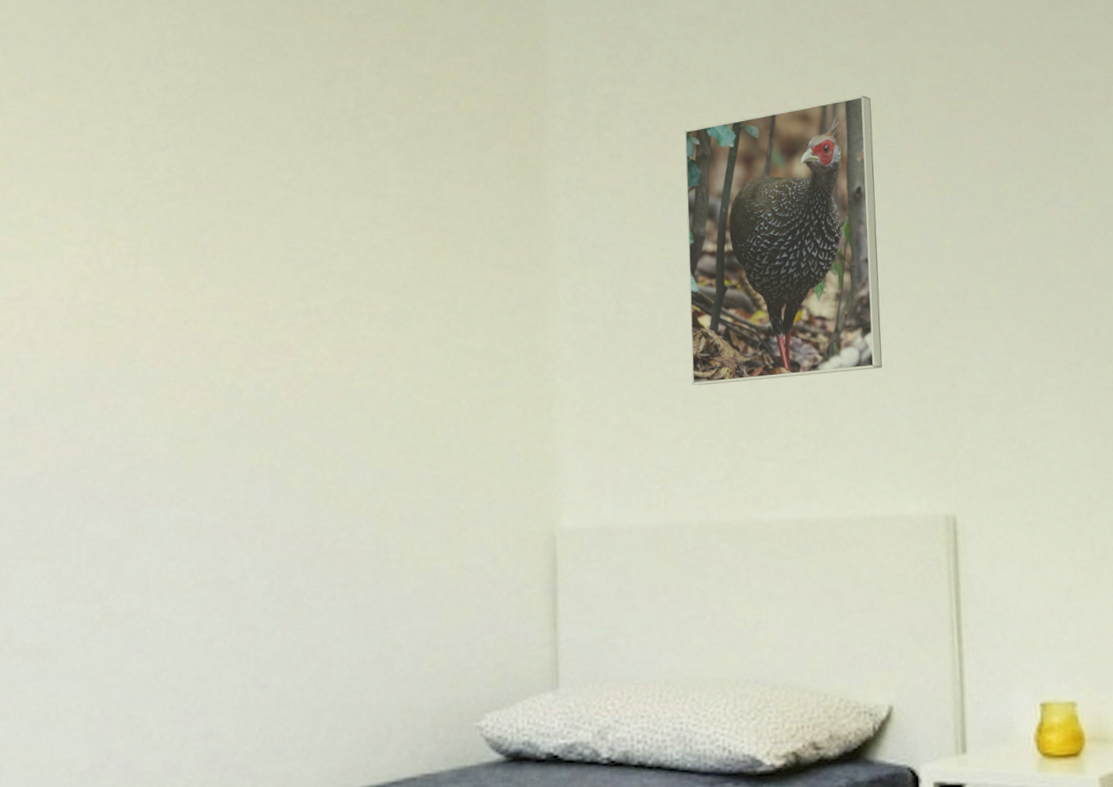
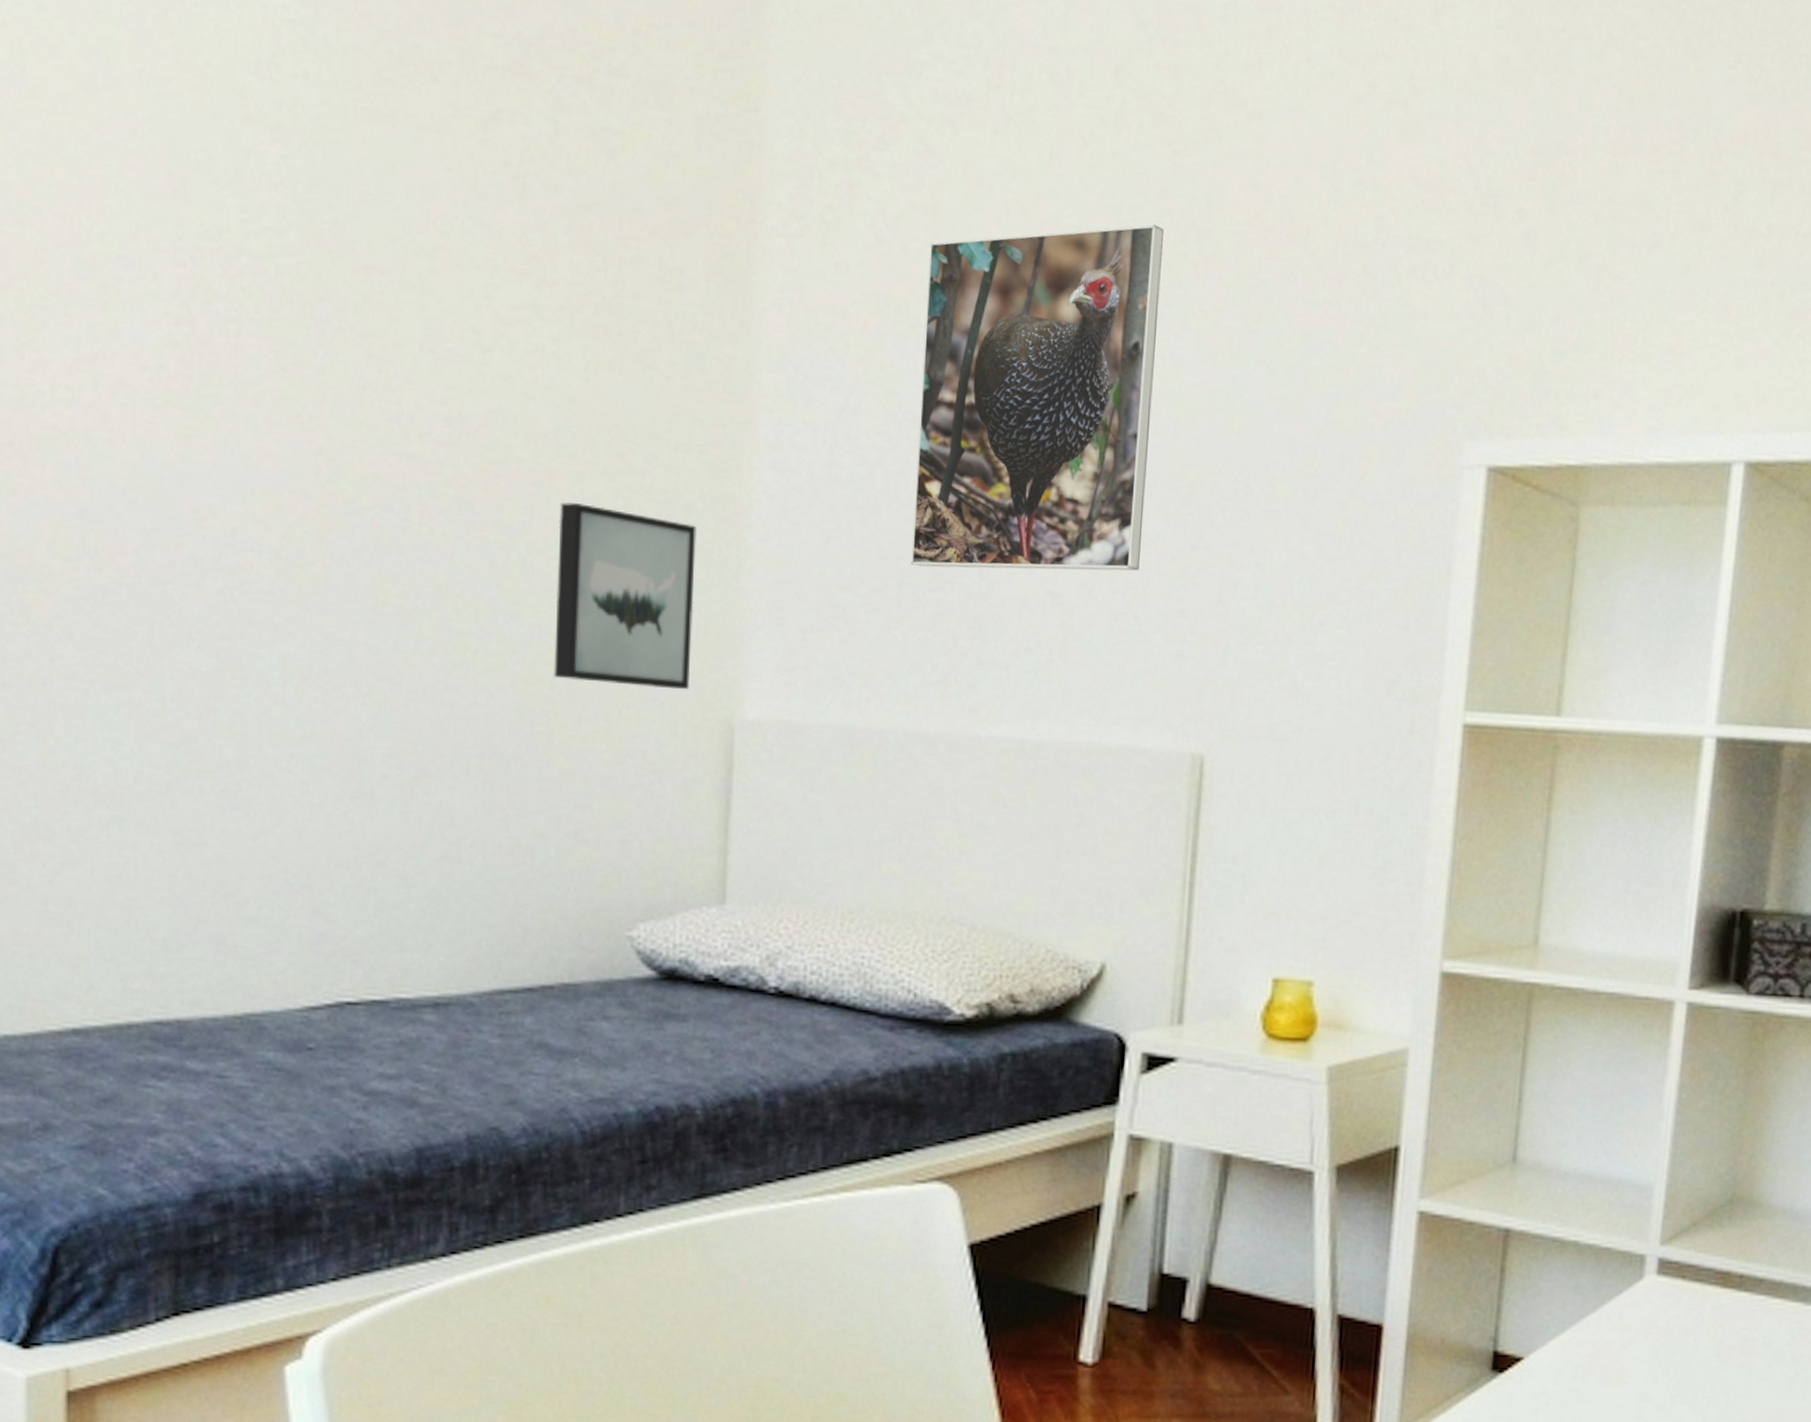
wall art: none [400,366,517,512] -> present [554,501,696,690]

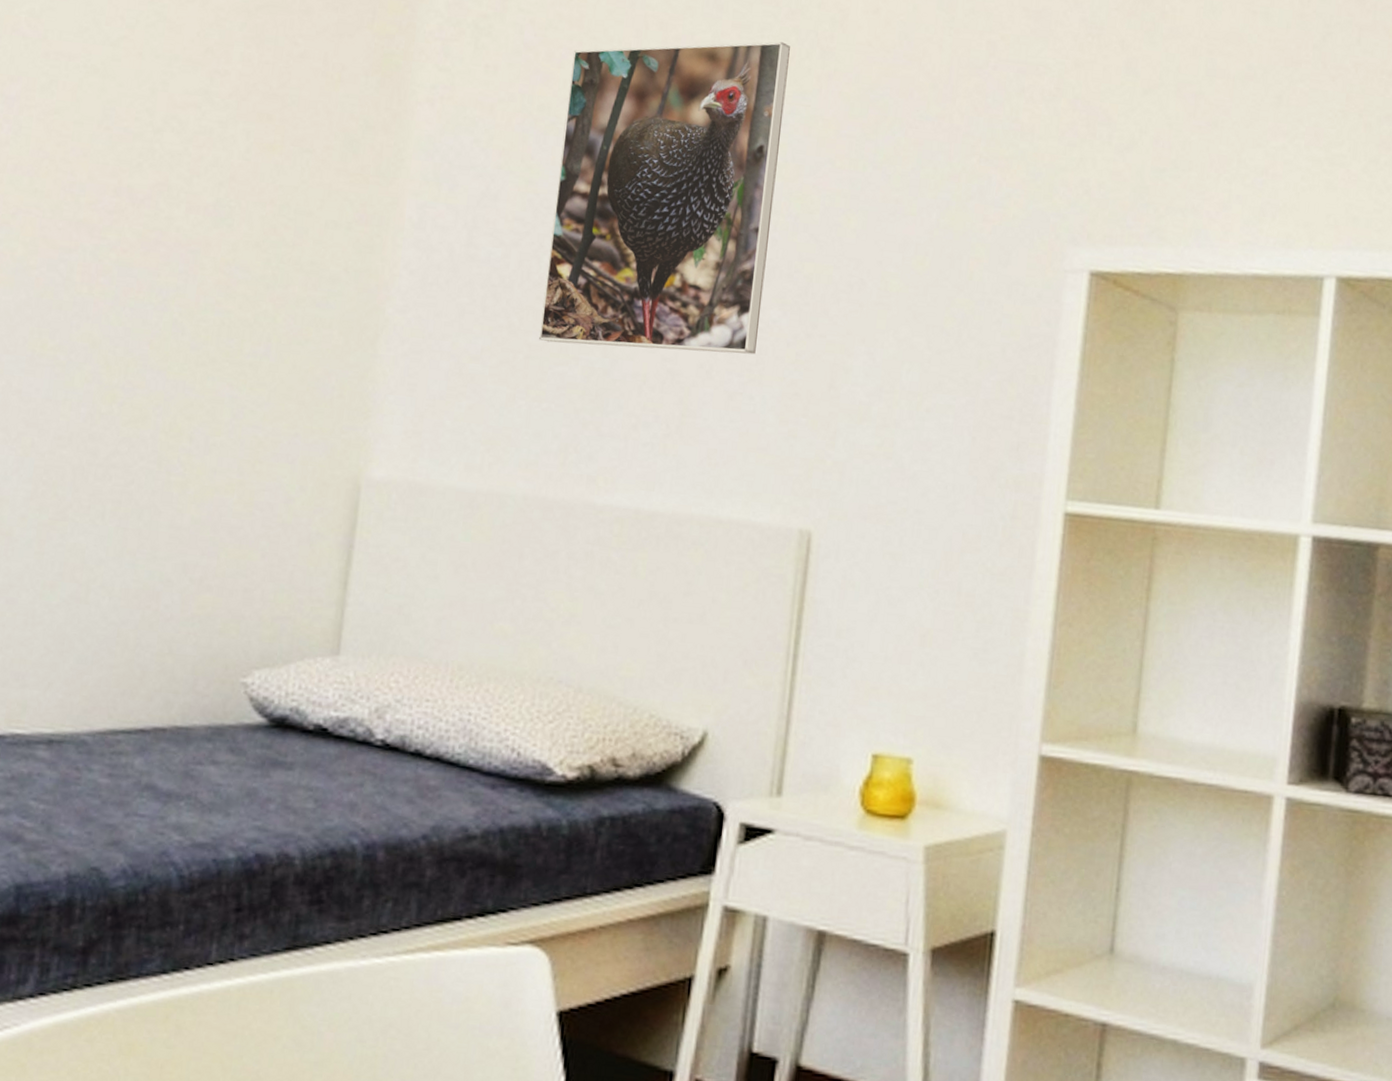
wall art: present [554,501,696,690] -> none [193,269,339,448]

